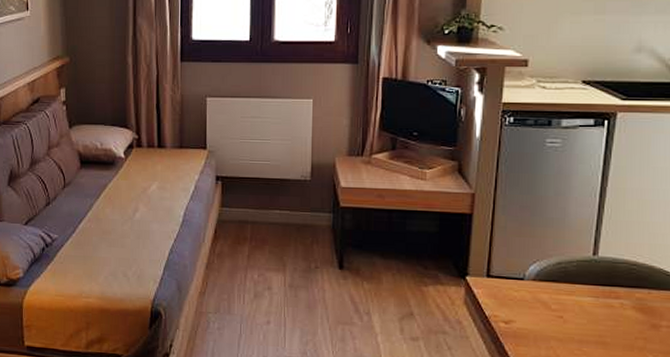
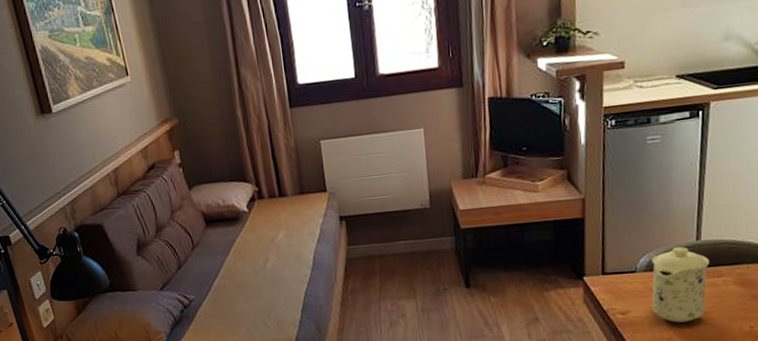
mug: none [540,260,606,343] -> present [652,247,709,323]

